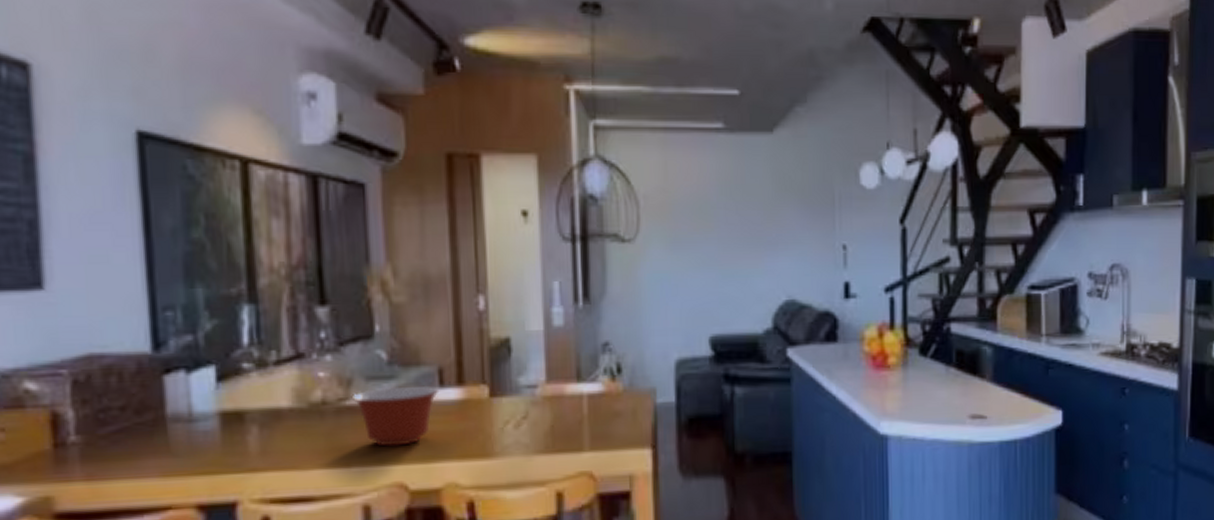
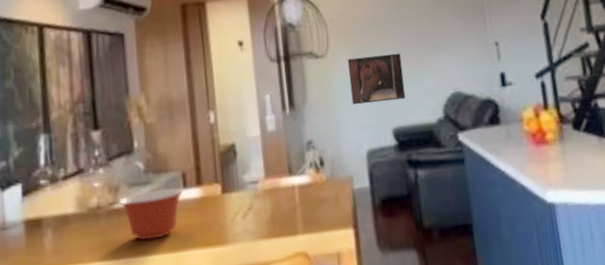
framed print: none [661,246,729,304] -> present [347,53,406,105]

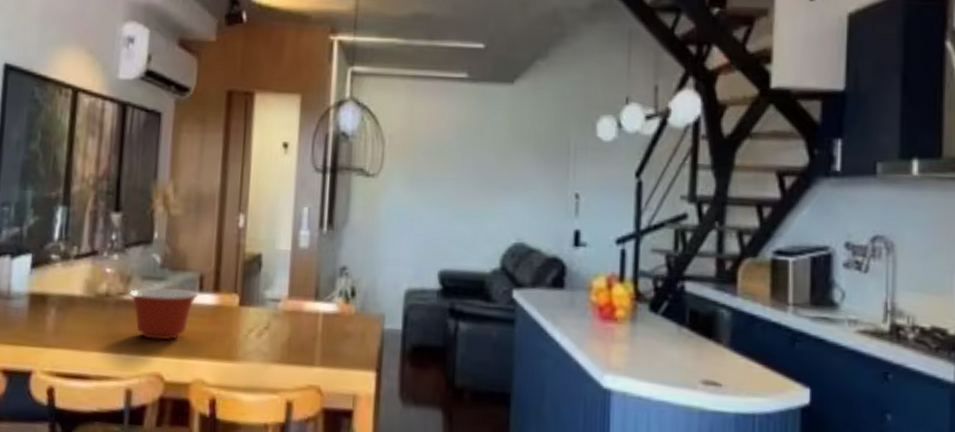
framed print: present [347,53,406,105] -> none [398,183,463,240]

